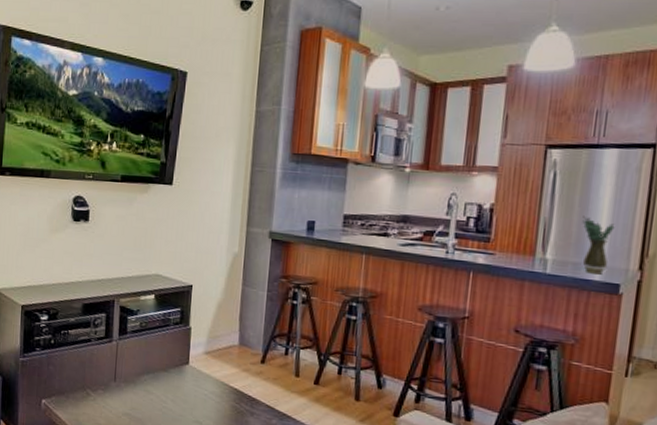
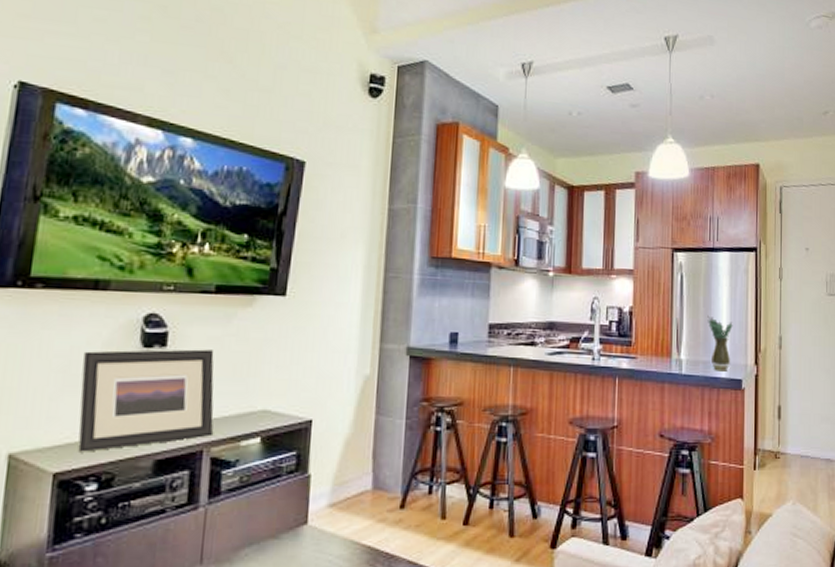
picture frame: none [35,222,122,293] -> present [77,349,214,452]

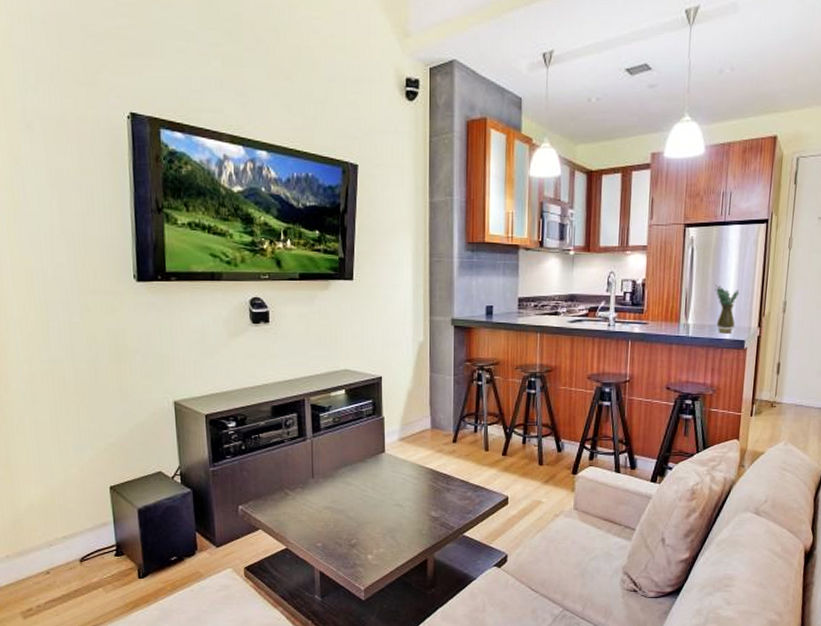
picture frame: present [77,349,214,452] -> none [211,324,310,400]

